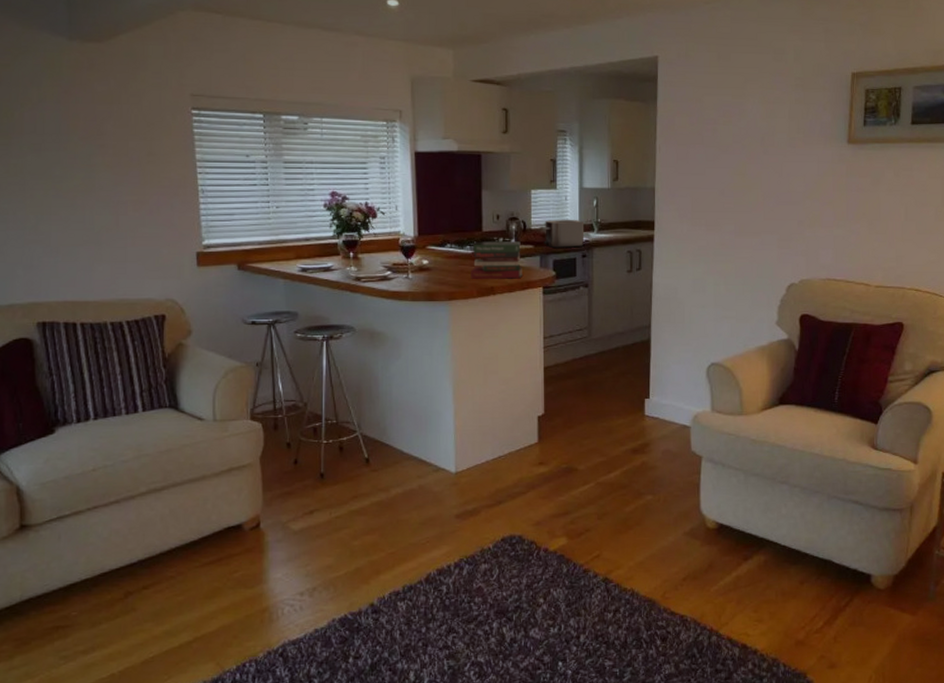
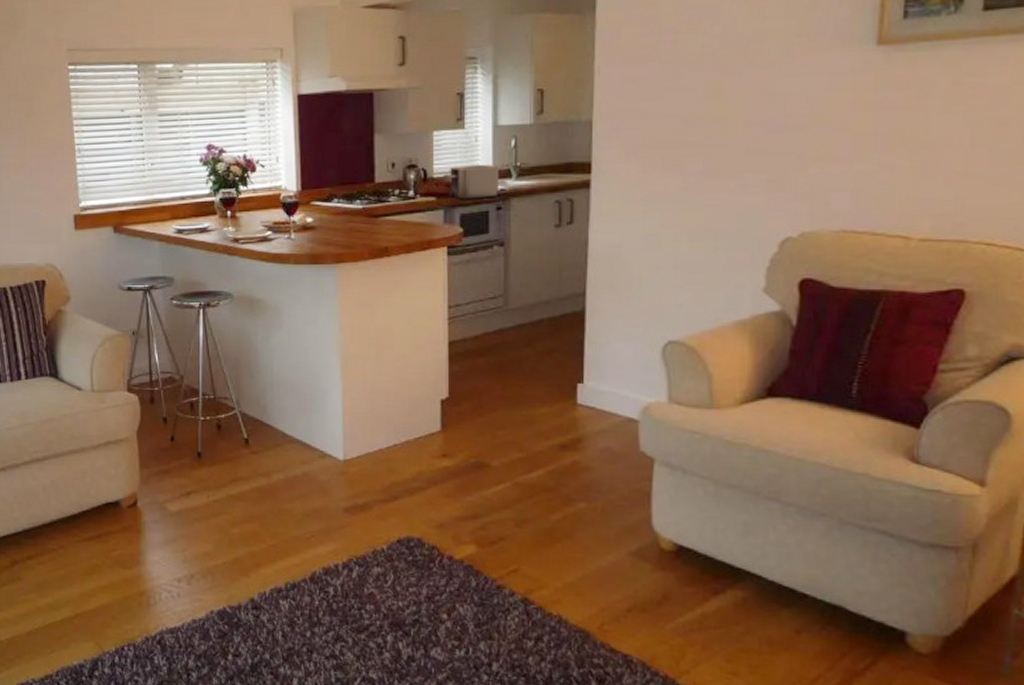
books: present [471,241,522,279] -> none [361,193,422,238]

